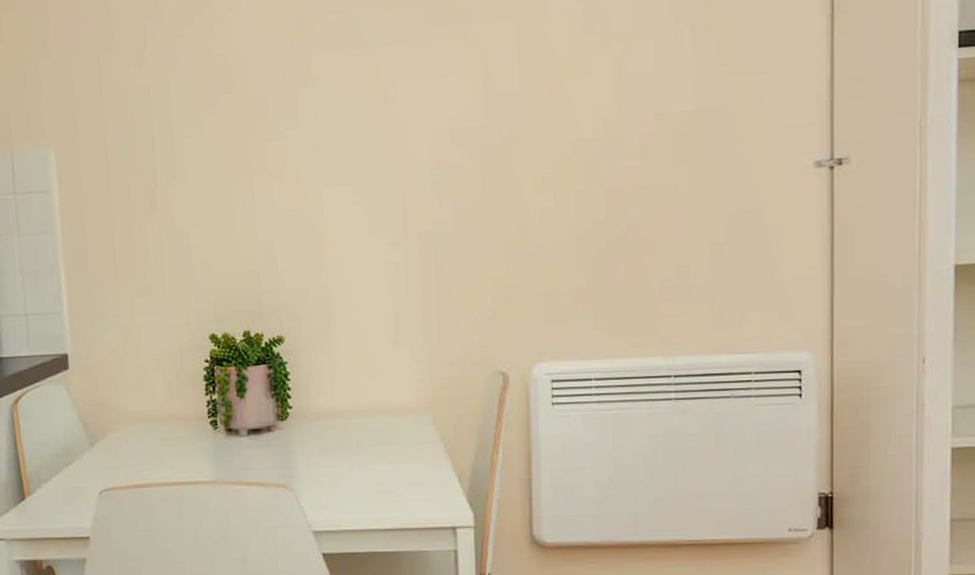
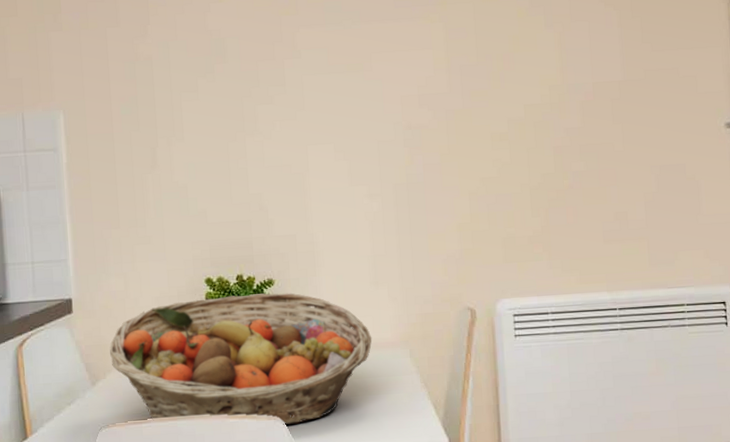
fruit basket: none [108,351,392,493] -> present [110,293,372,425]

